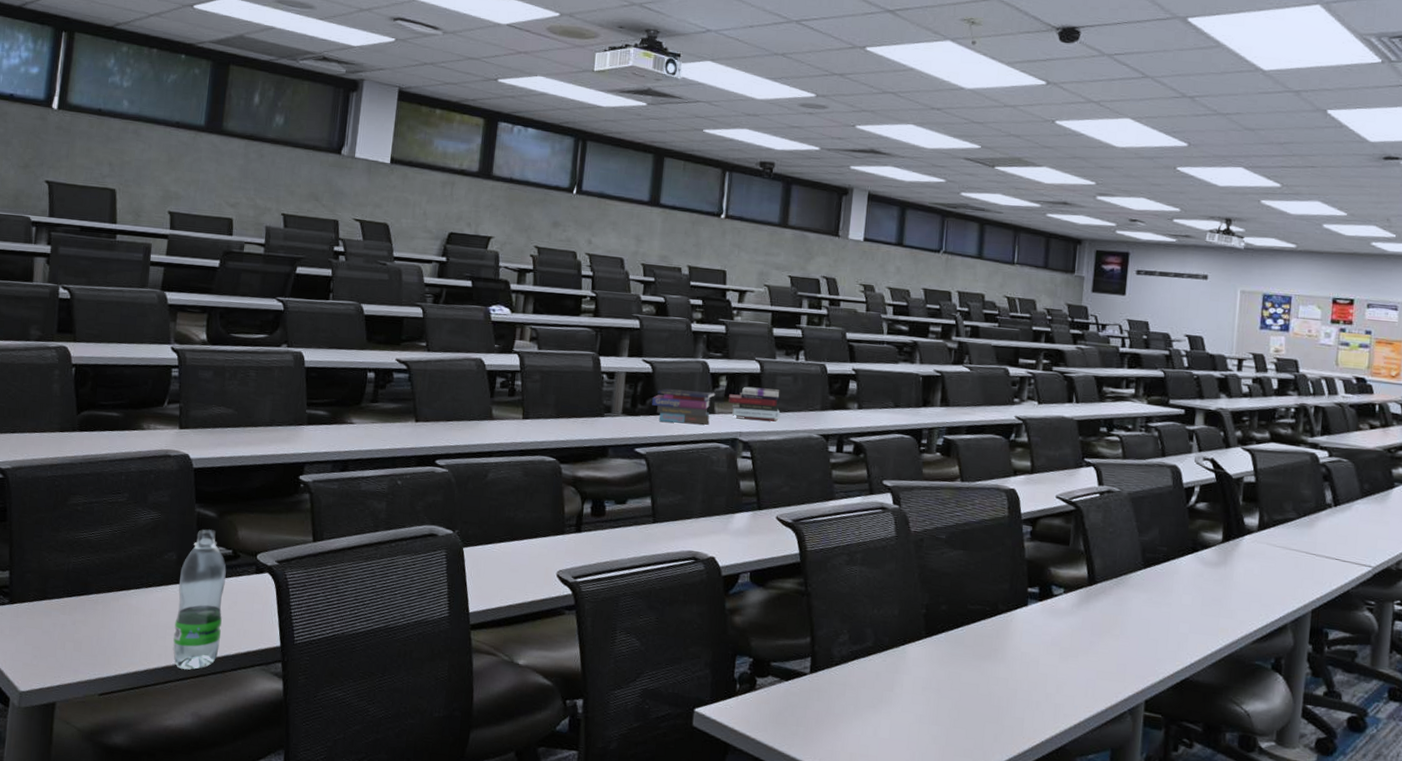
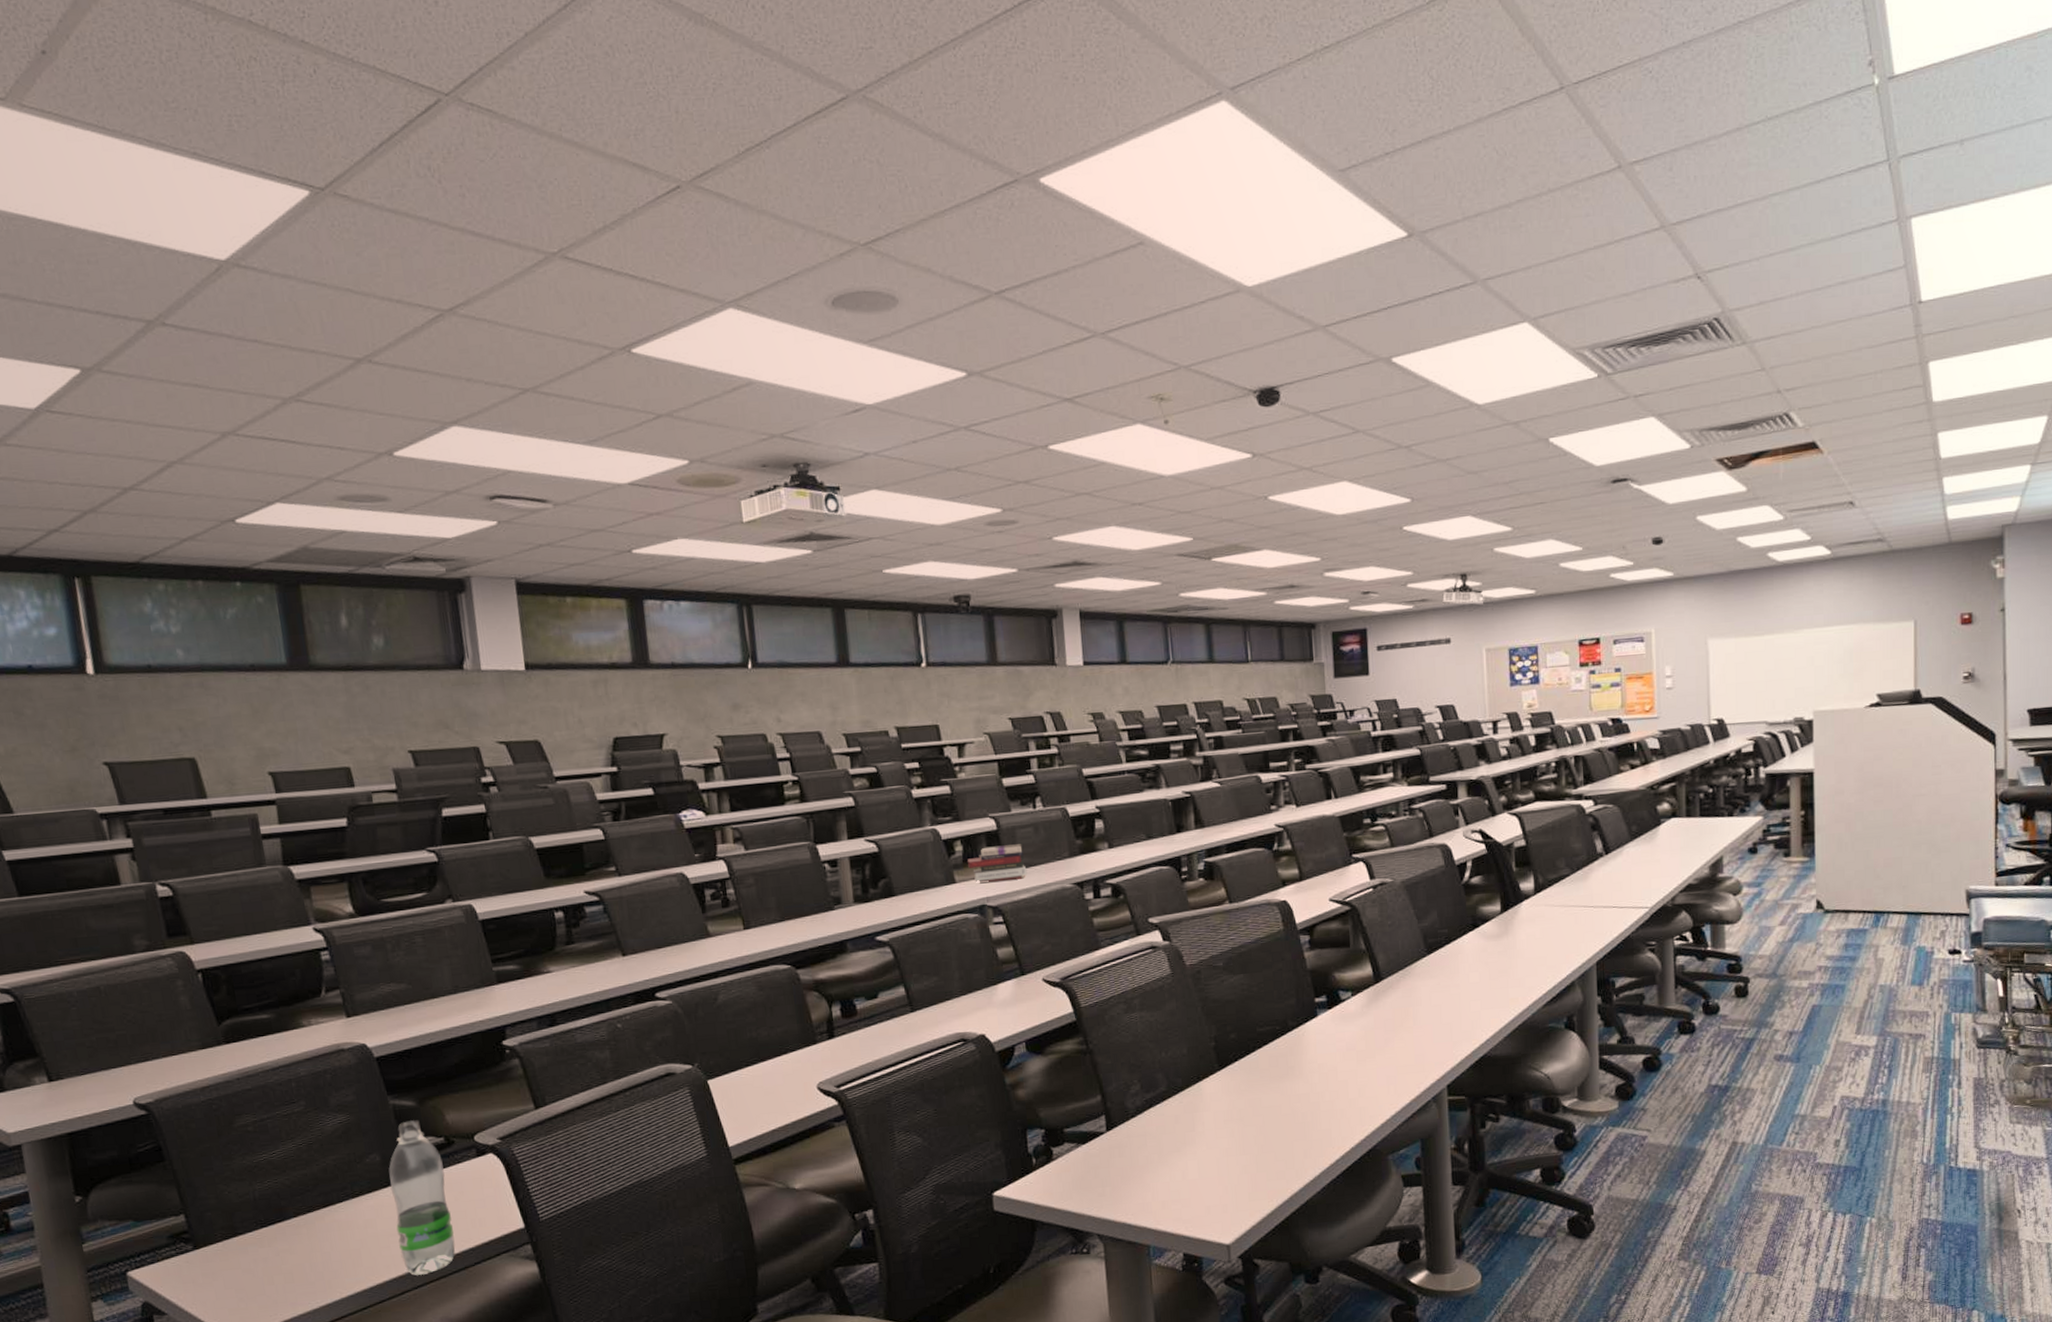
books: present [652,388,716,425] -> none [884,860,953,902]

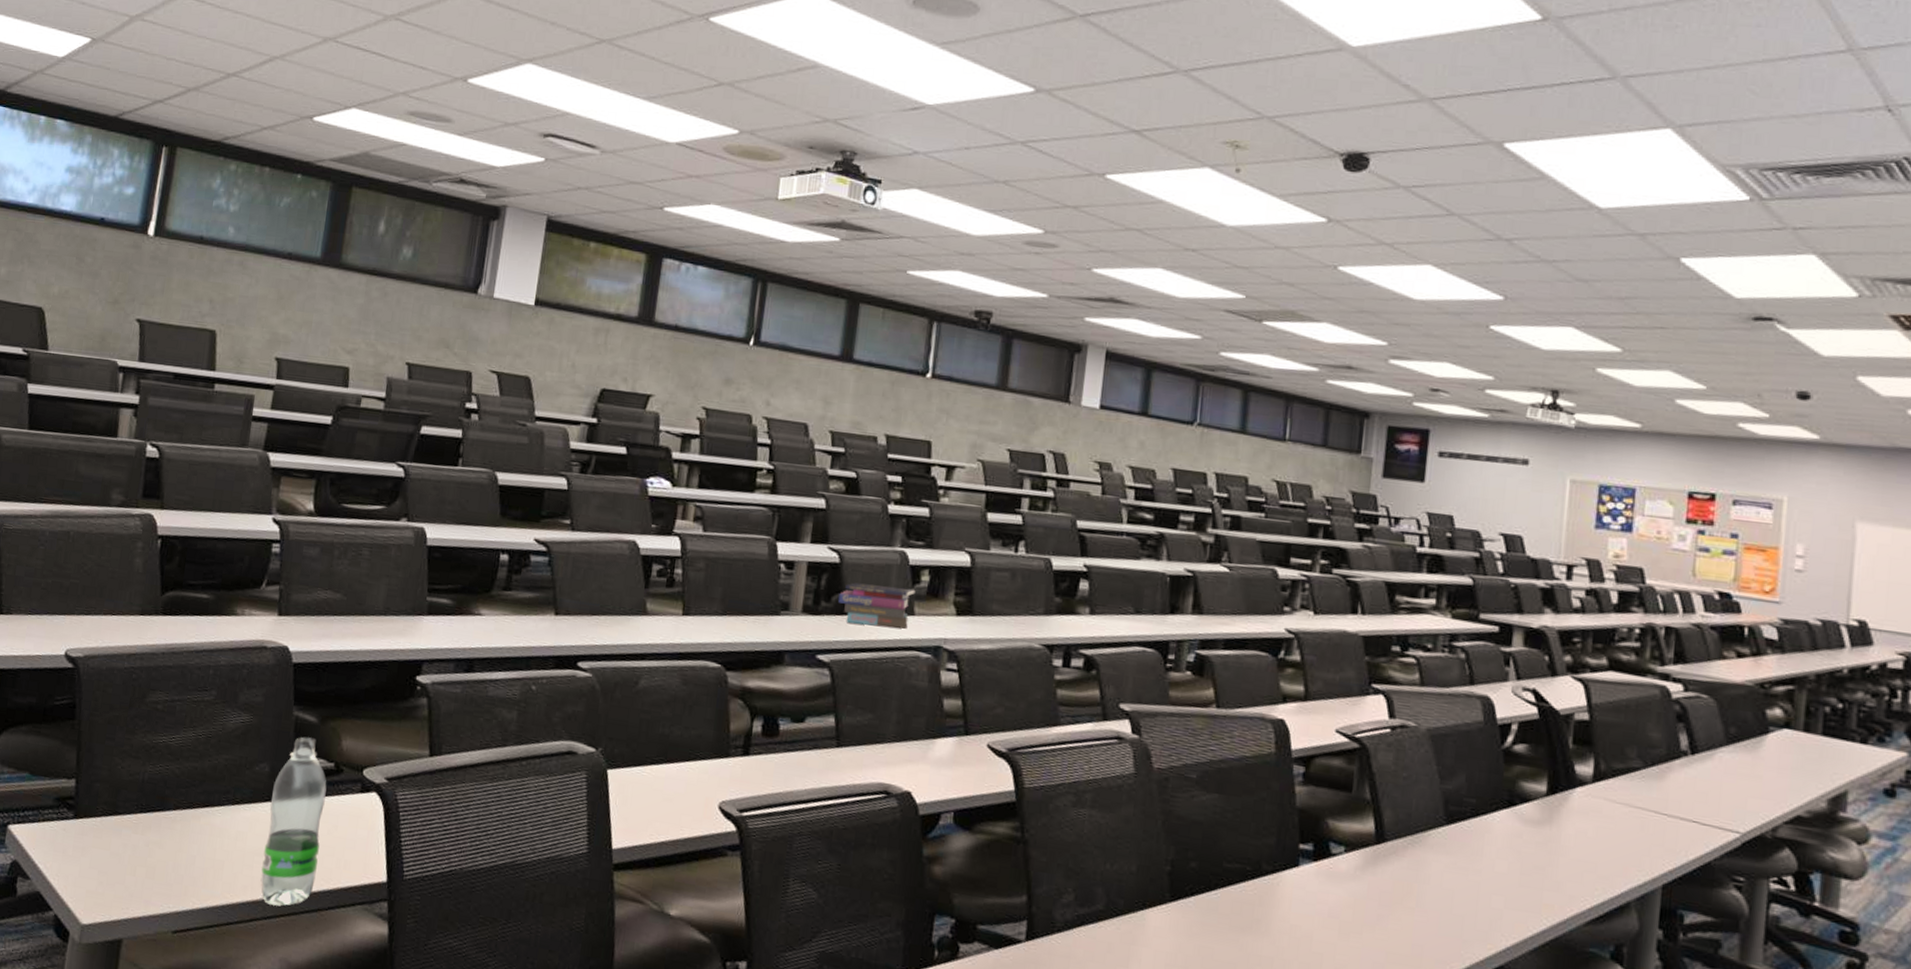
books: none [884,860,953,902] -> present [838,582,916,629]
books: present [968,844,1027,883] -> none [931,583,995,627]

